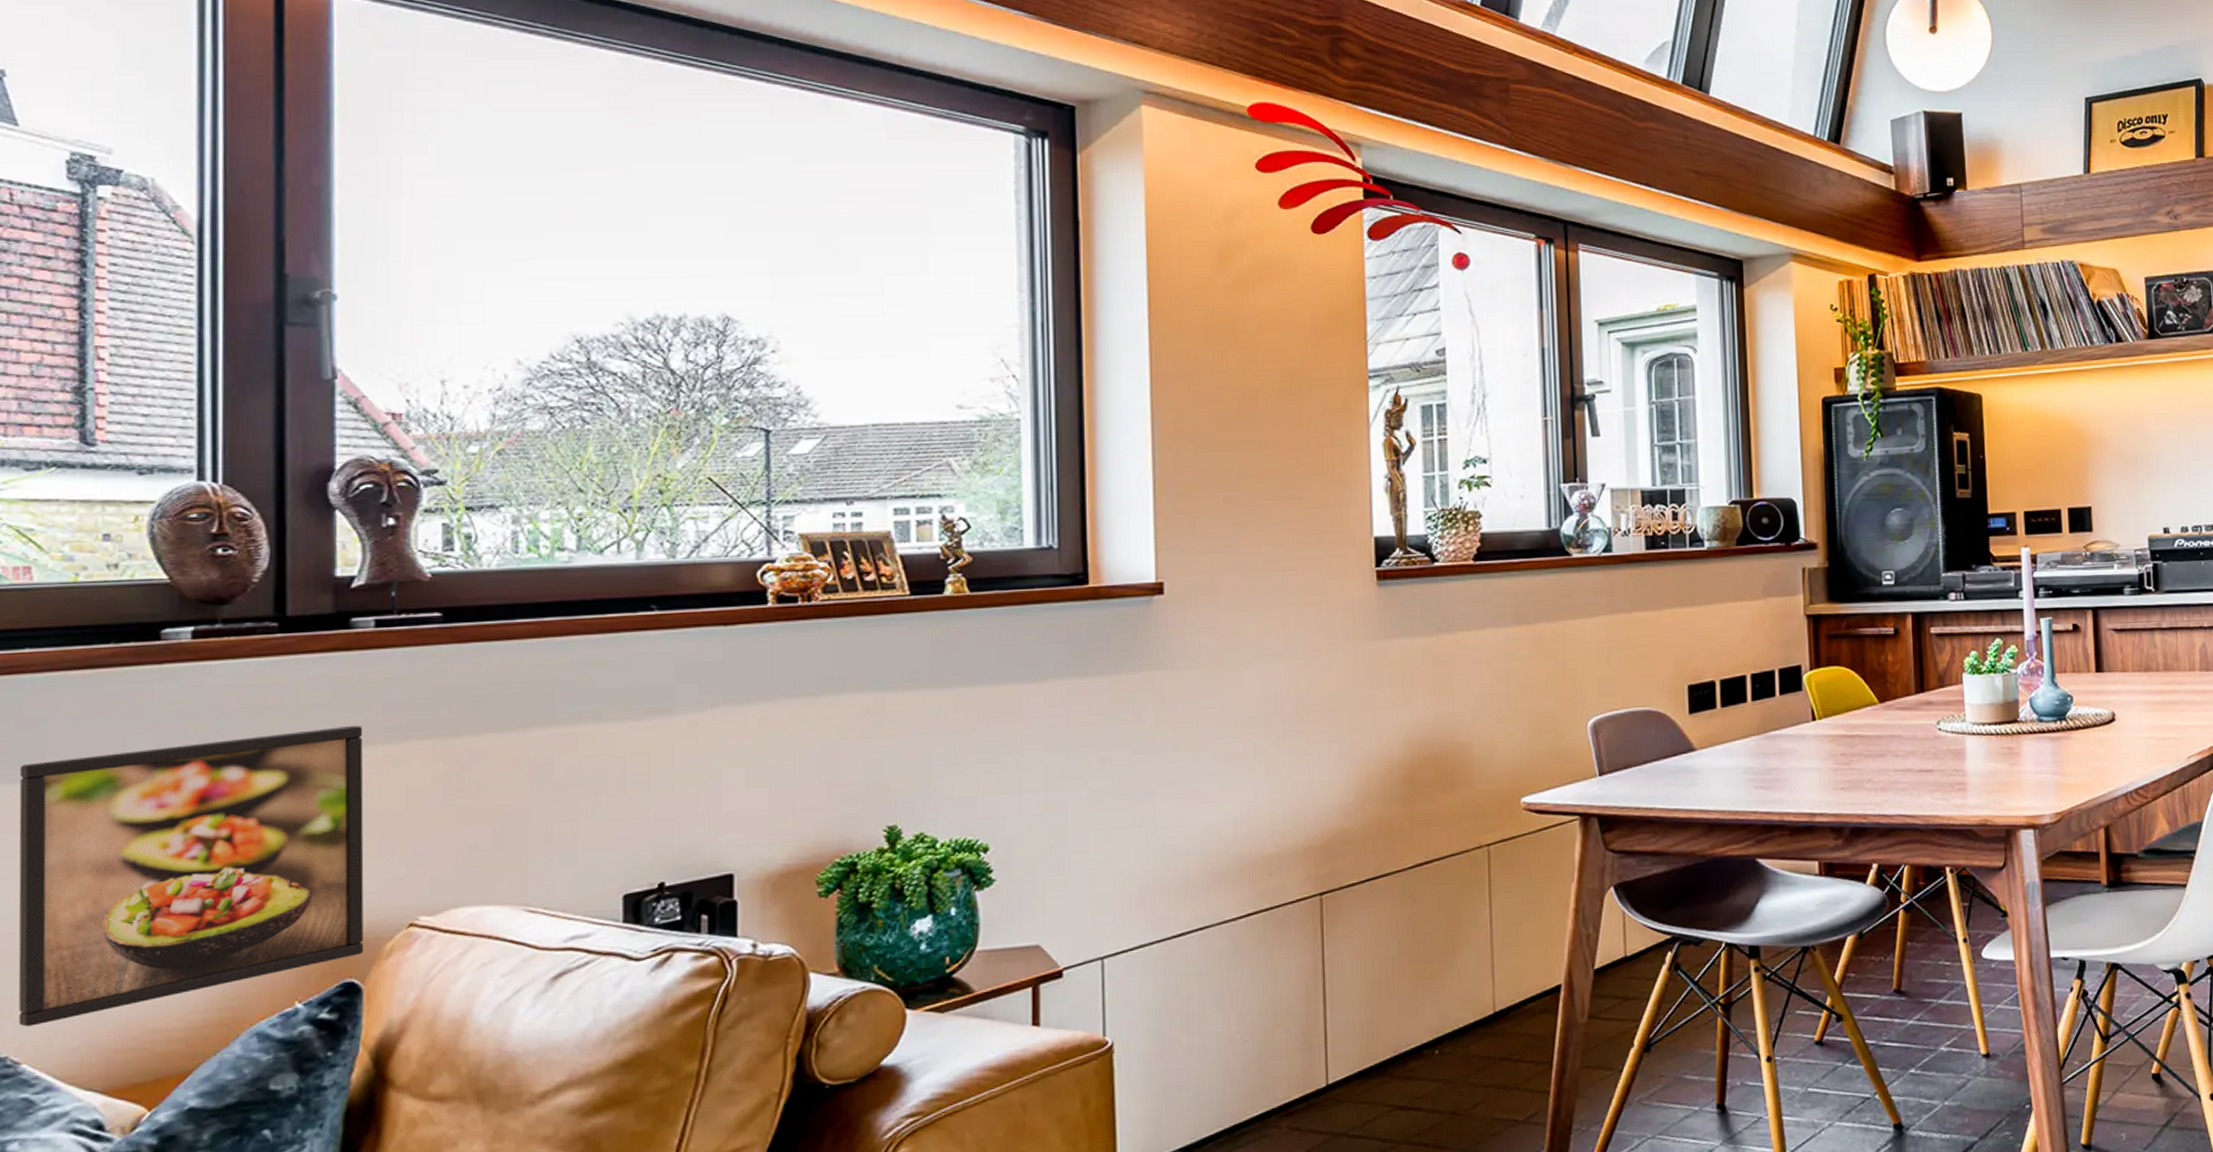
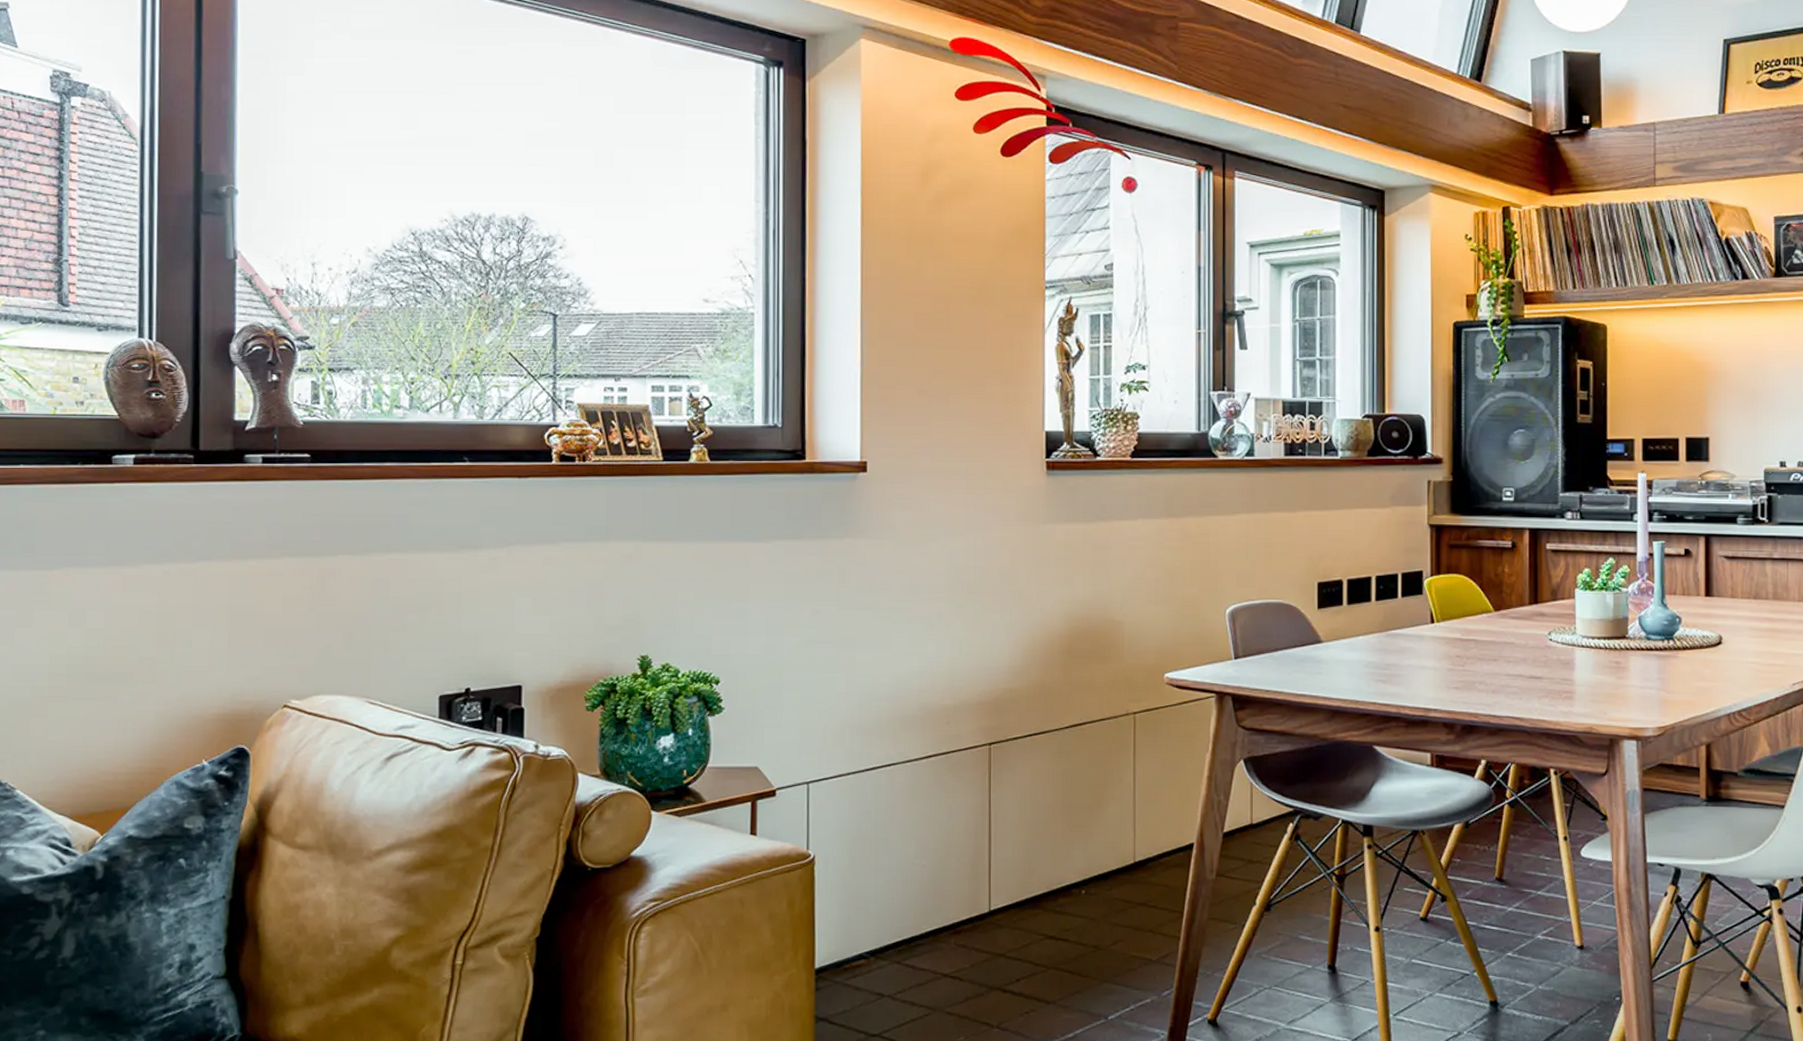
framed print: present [18,725,364,1027] -> none [14,541,253,761]

